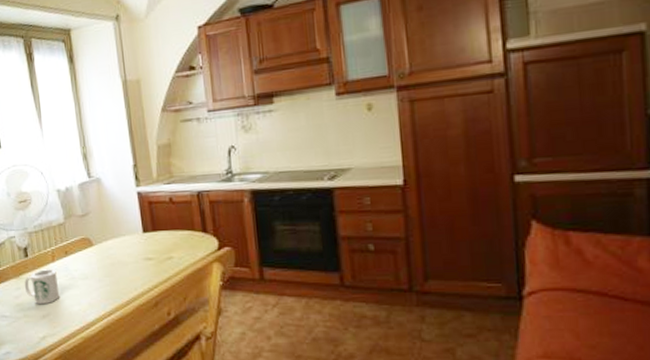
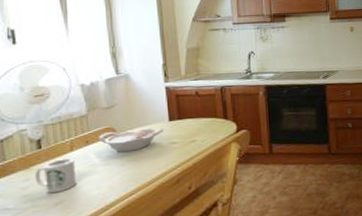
bowl: none [76,240,138,266] -> present [99,128,164,152]

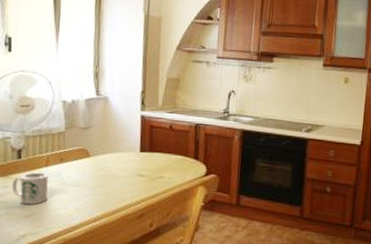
bowl: present [99,128,164,152] -> none [72,153,134,177]

